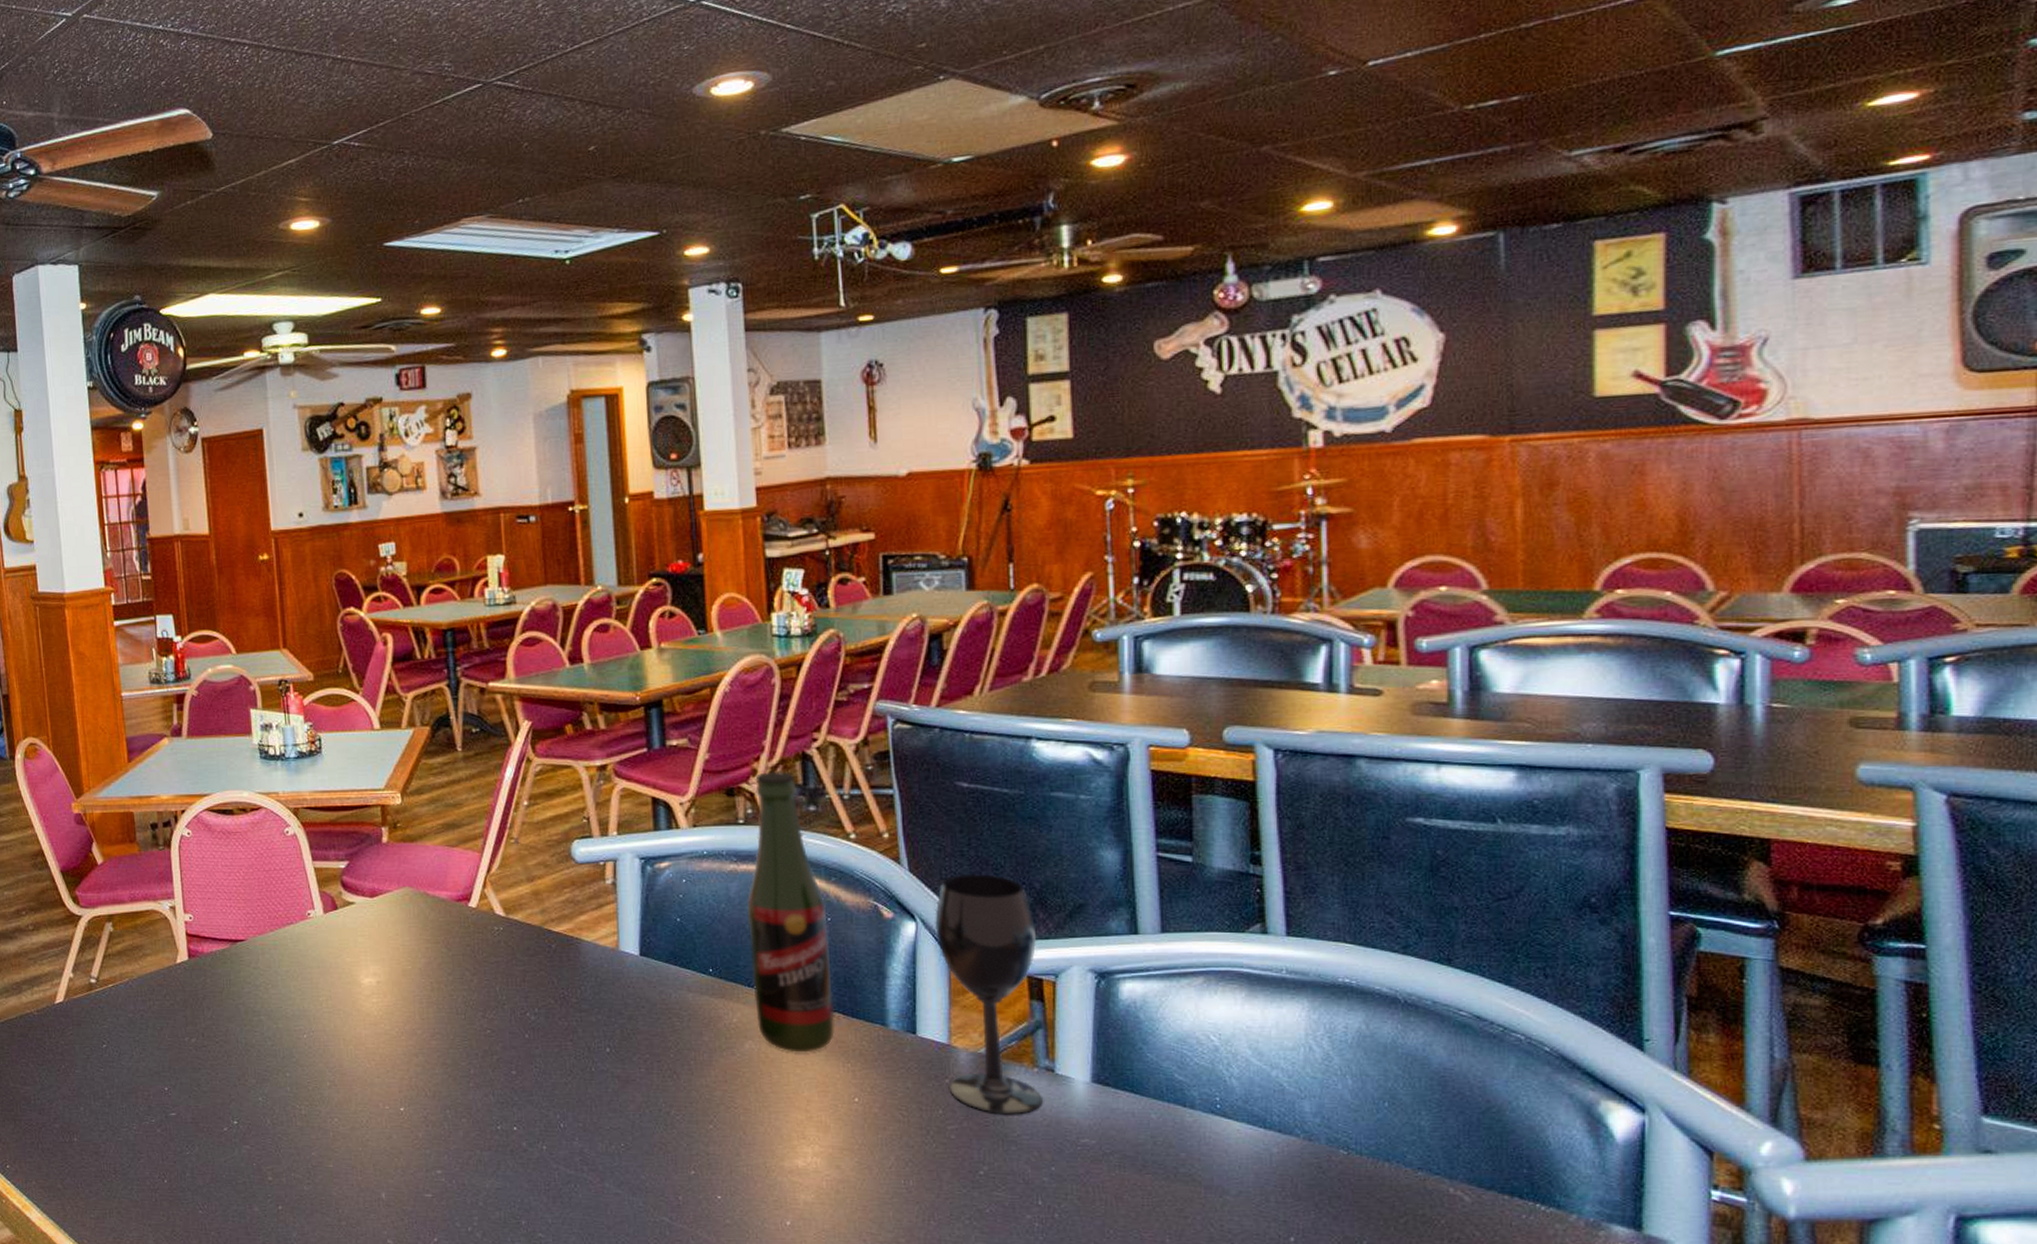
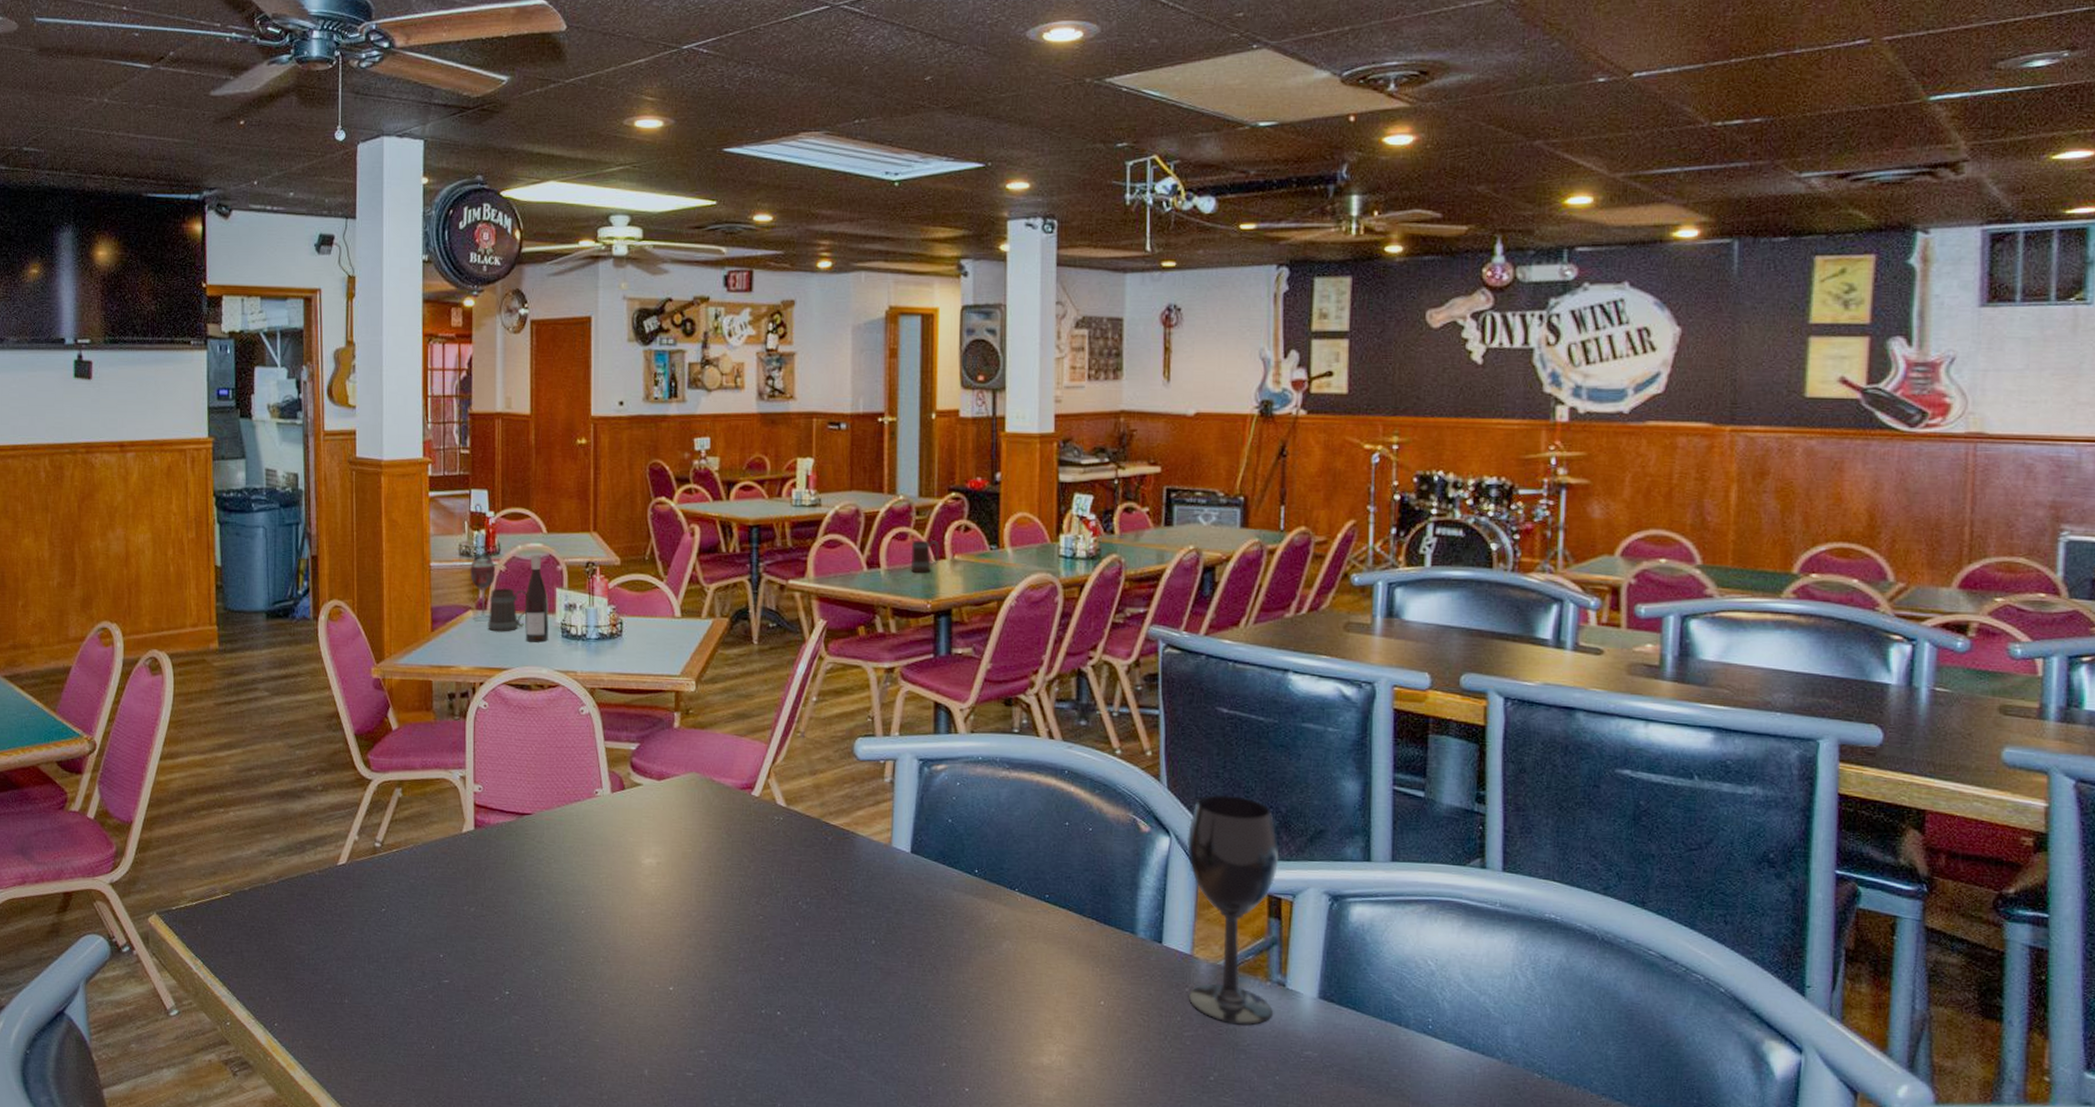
wineglass: none [162,681,188,749] -> present [470,555,496,622]
beer mug: none [183,713,222,759] -> present [488,588,527,633]
bottle: none [219,675,248,766] -> present [524,553,549,643]
beer mug: none [614,629,645,666] -> present [910,540,939,574]
beer bottle: present [746,770,835,1051] -> none [1014,684,1090,955]

